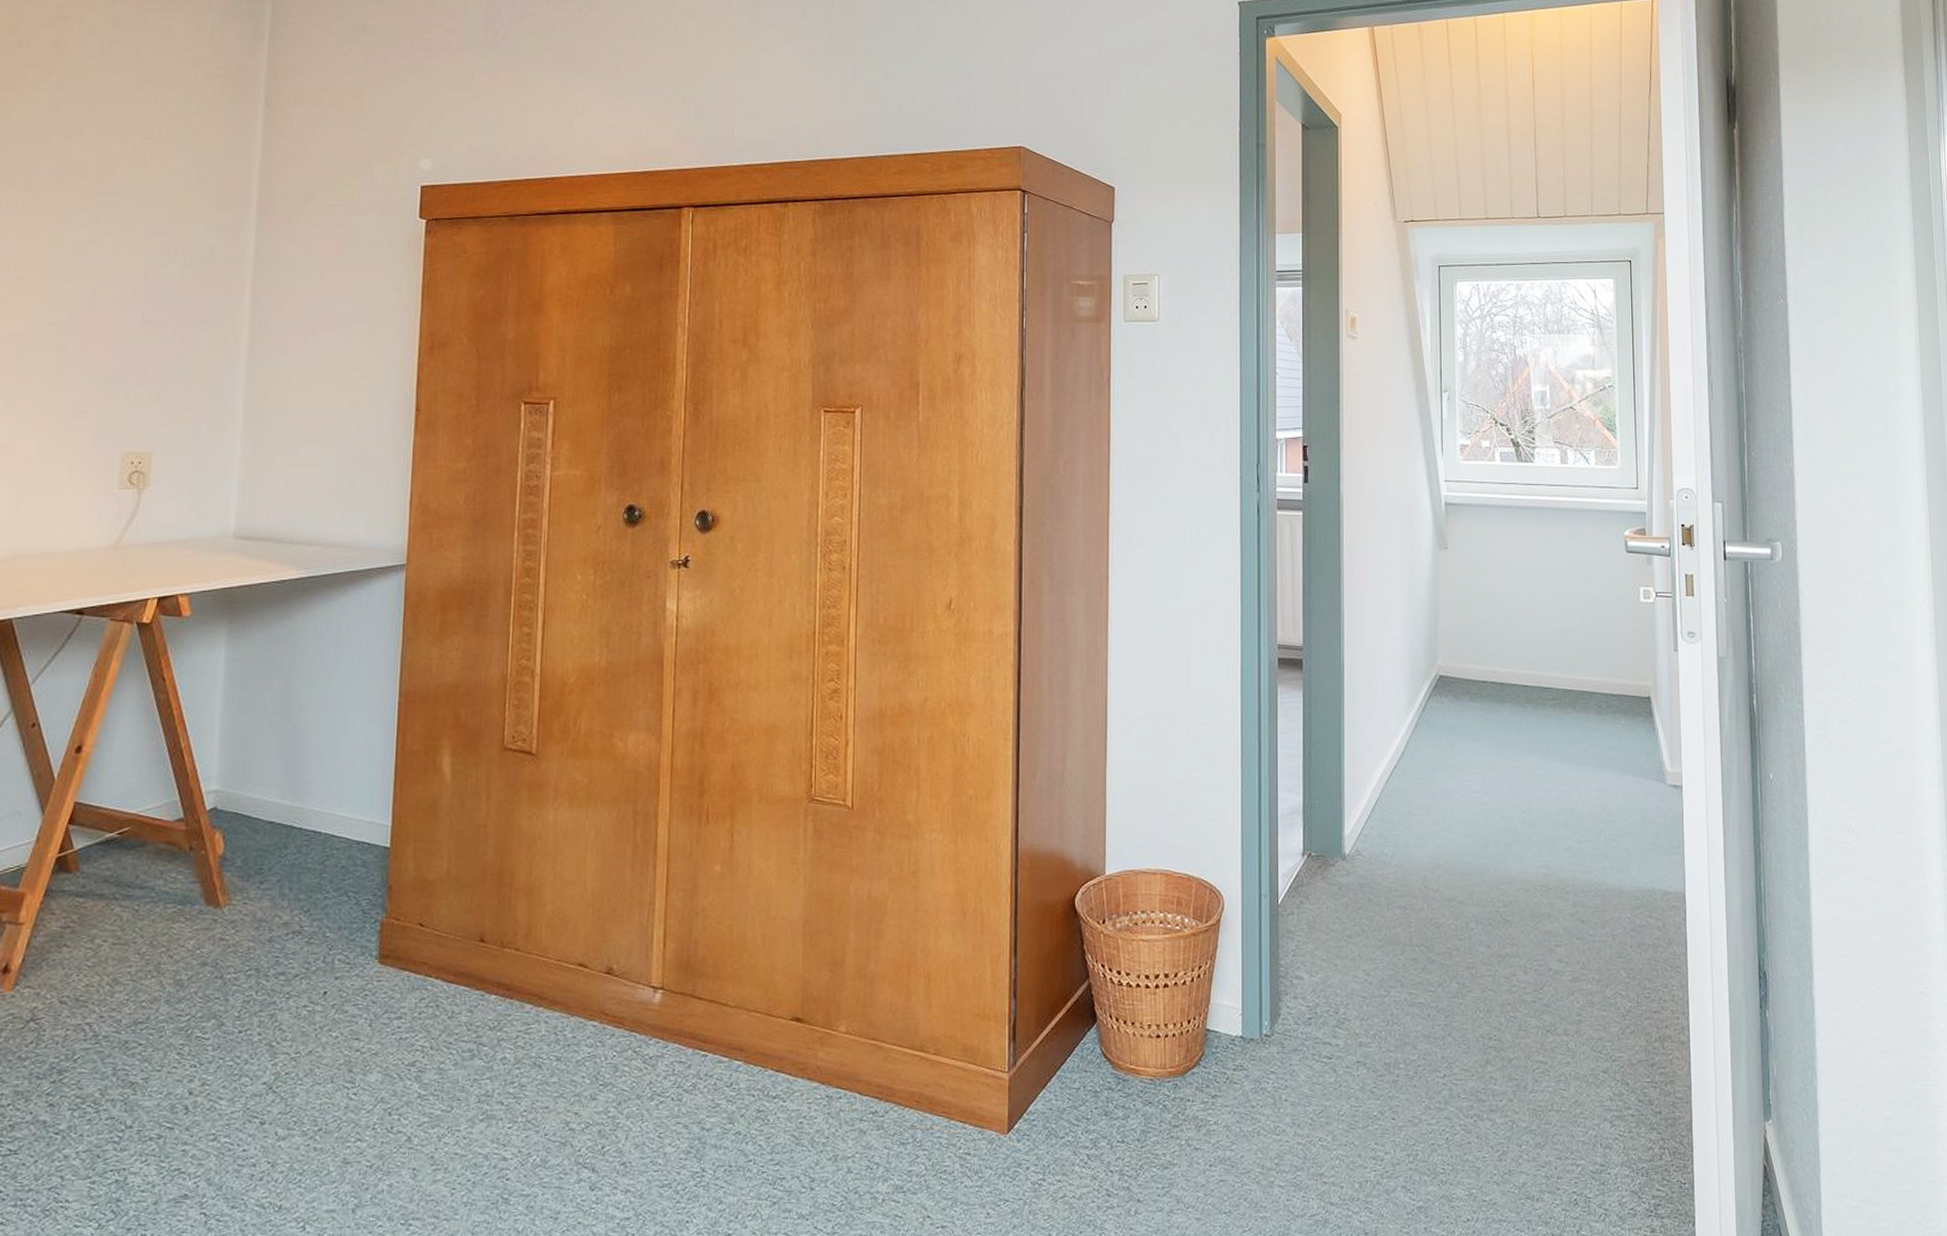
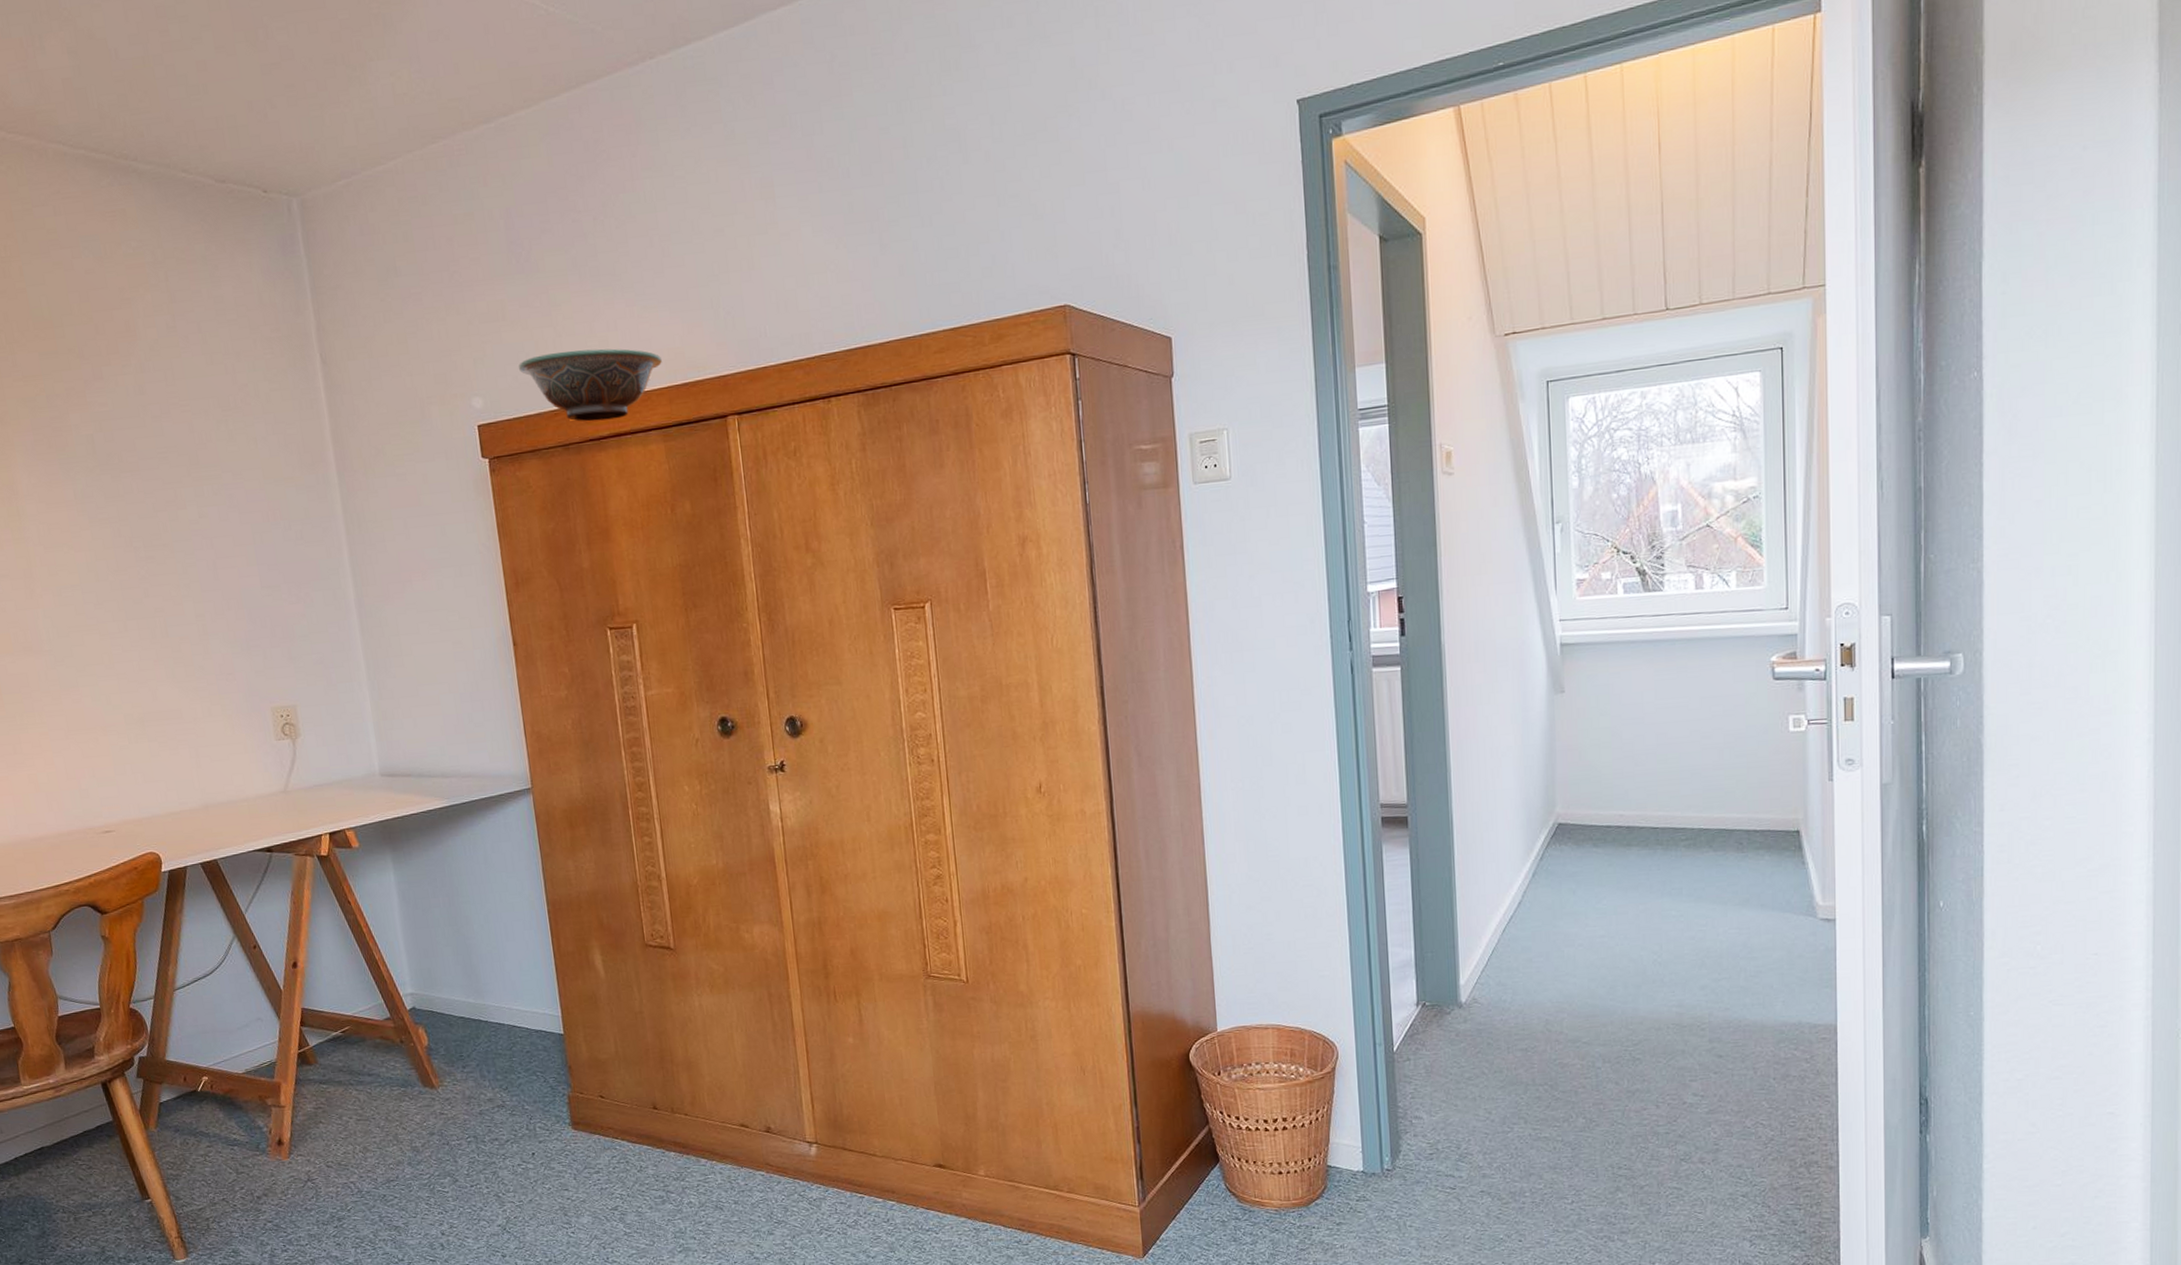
decorative bowl: none [475,126,626,197] -> present [518,348,663,422]

